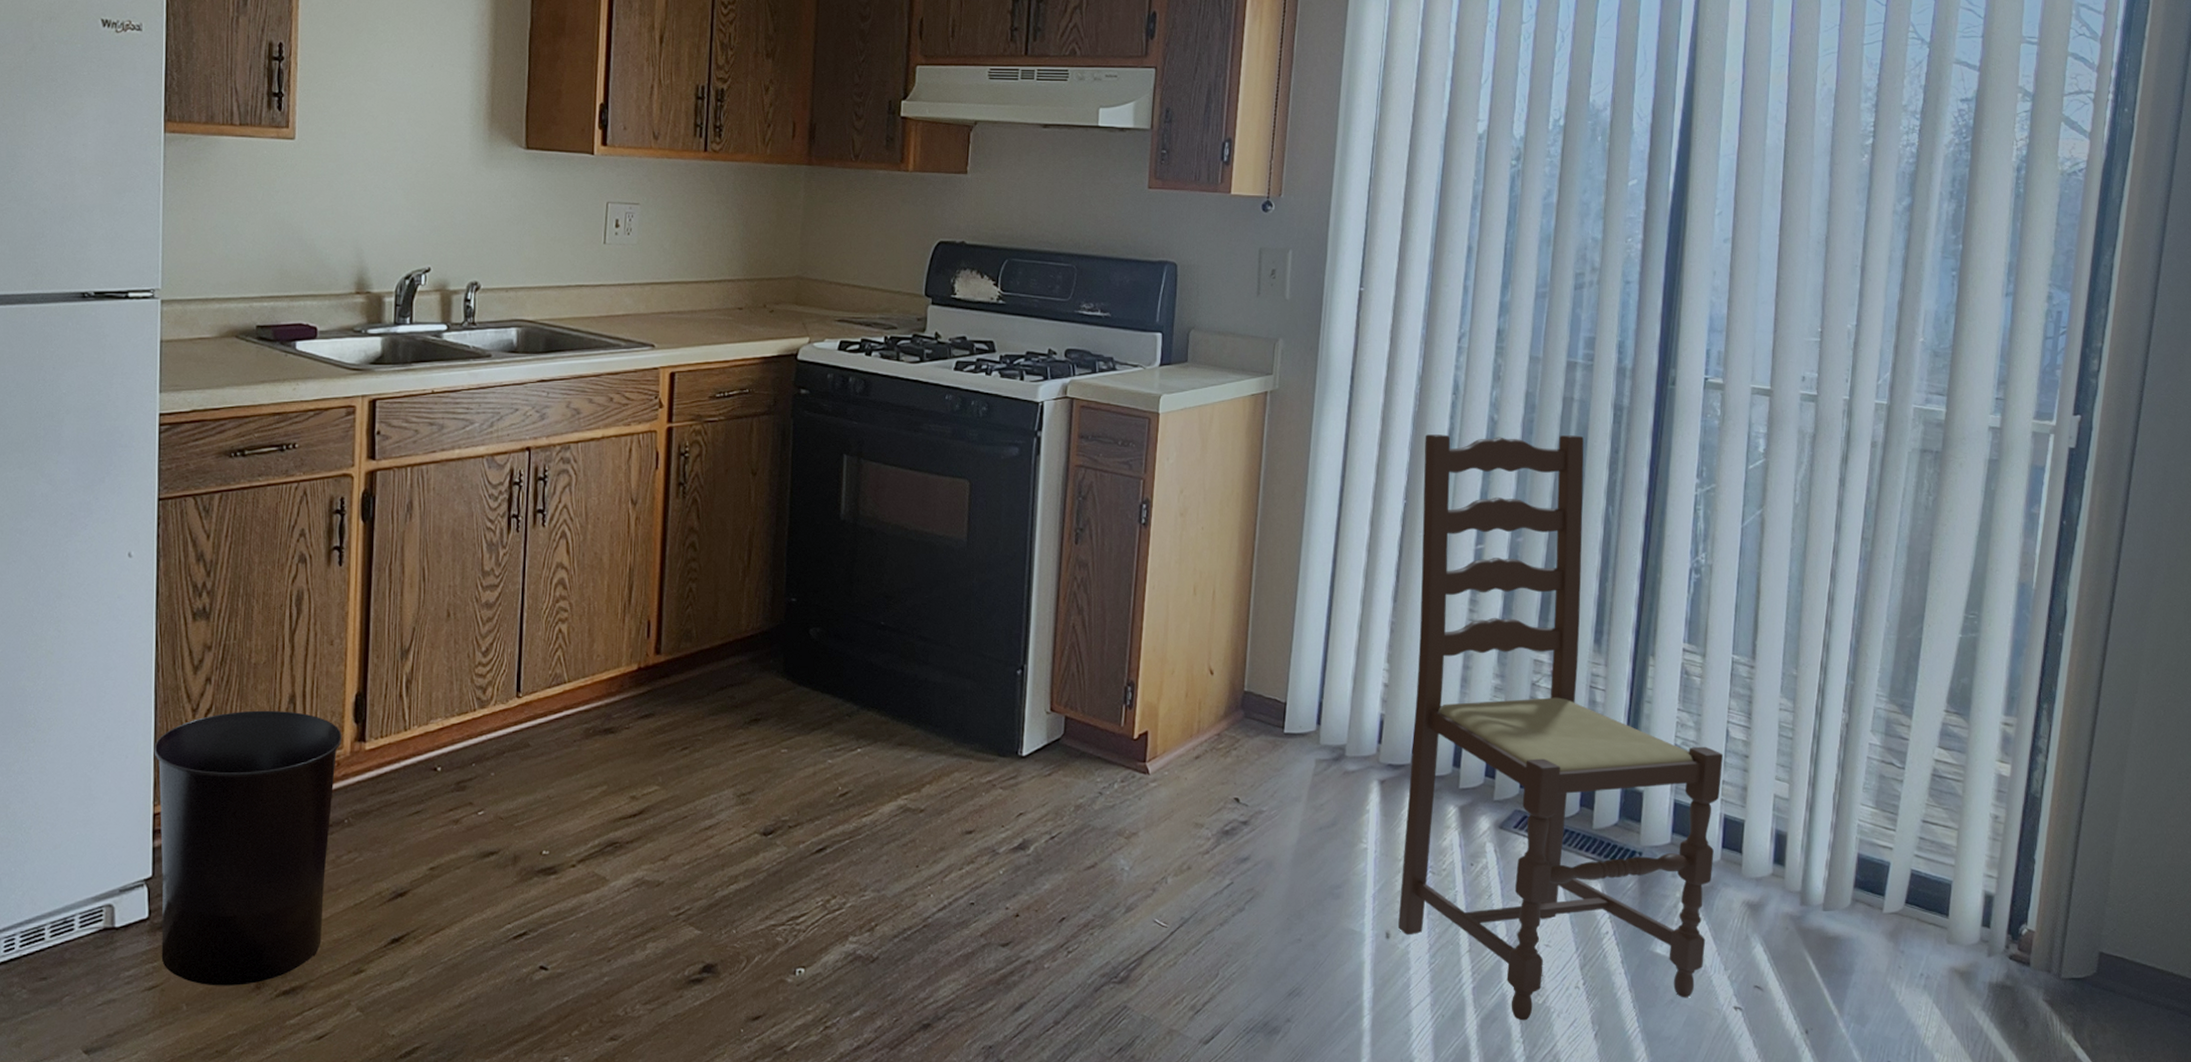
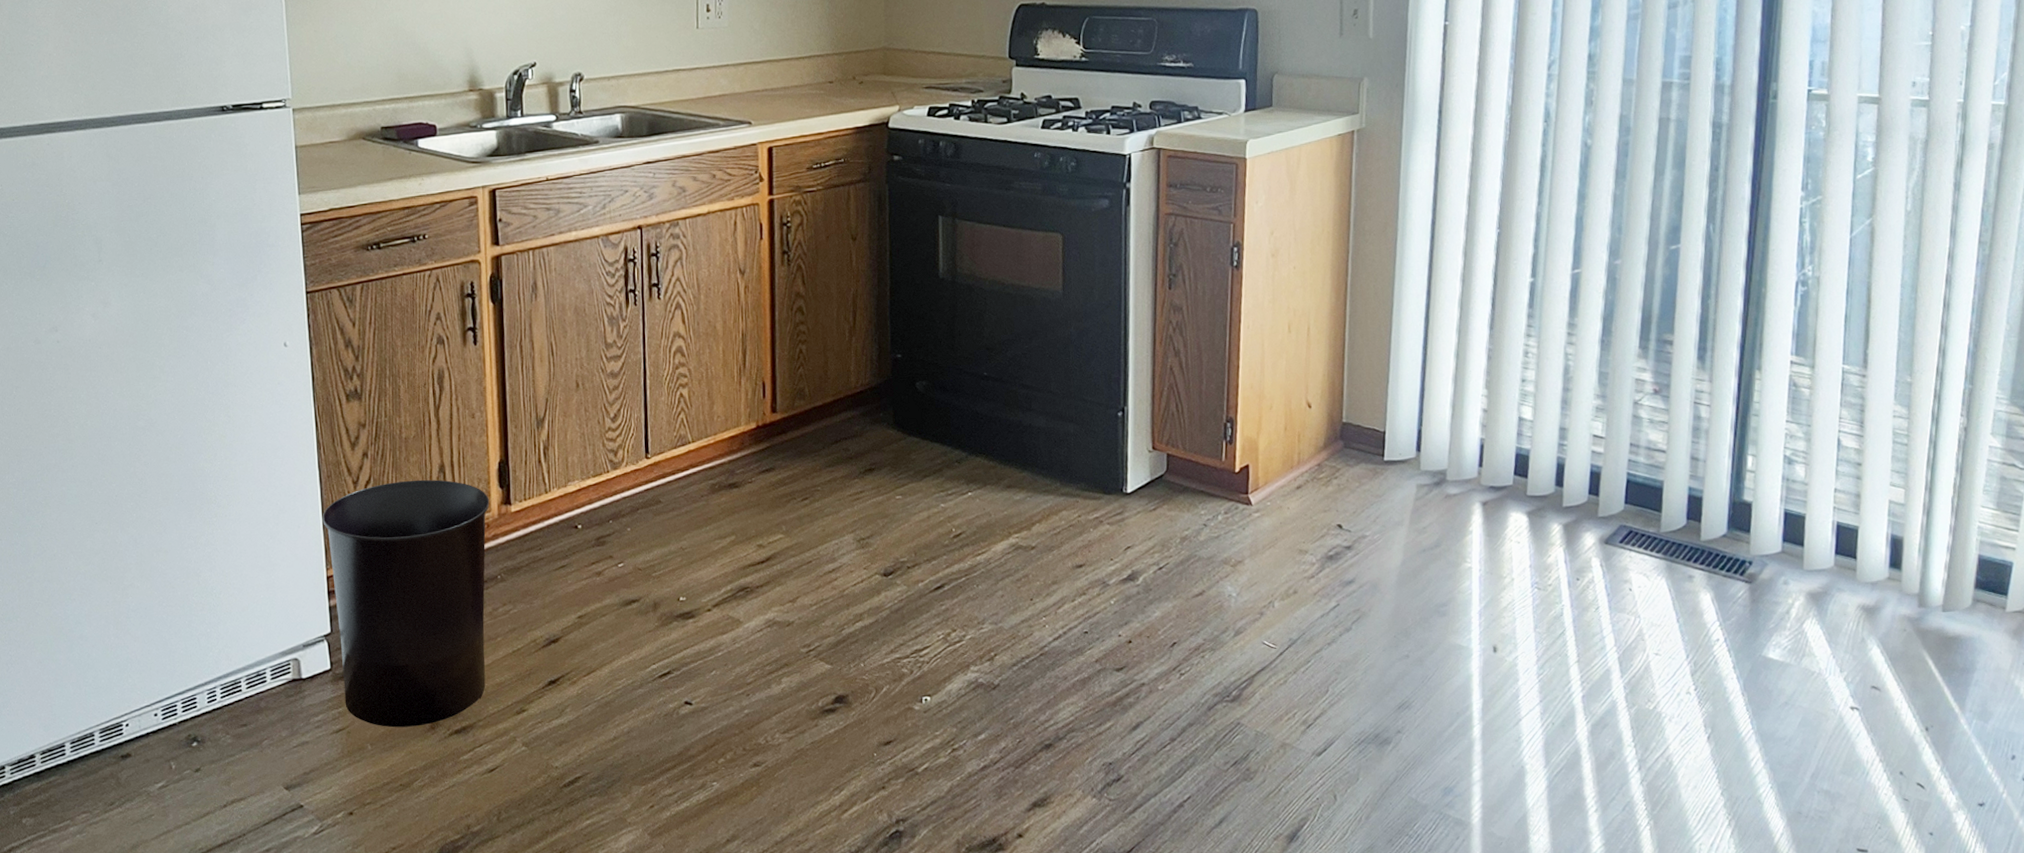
dining chair: present [1397,434,1724,1021] -> none [1504,155,1835,726]

